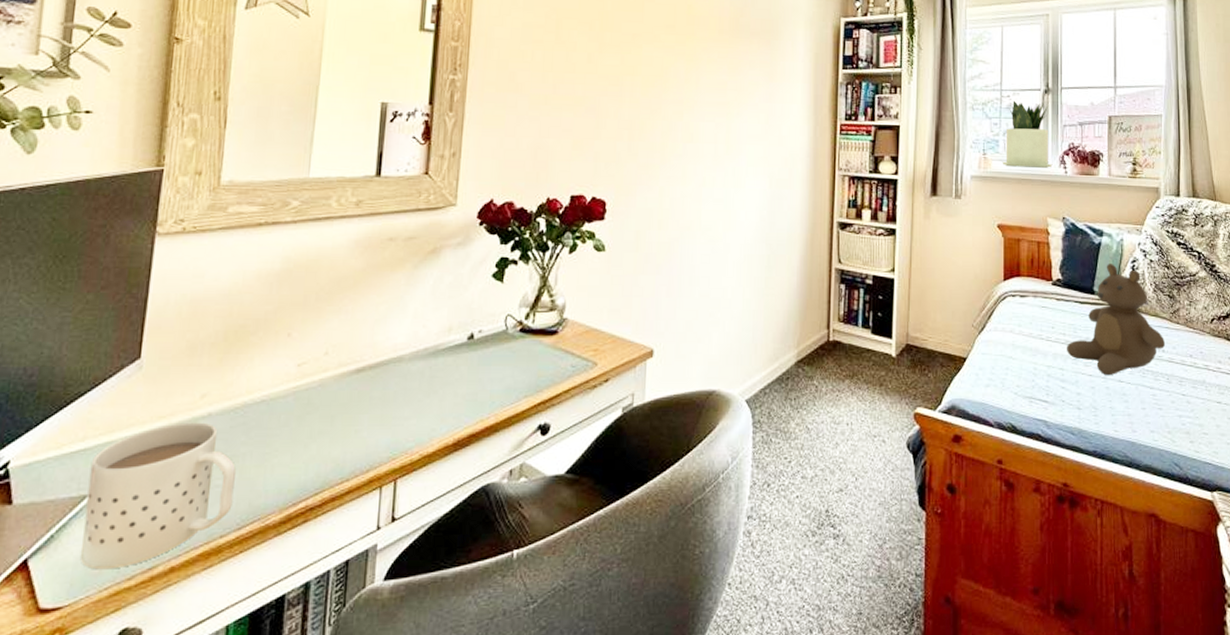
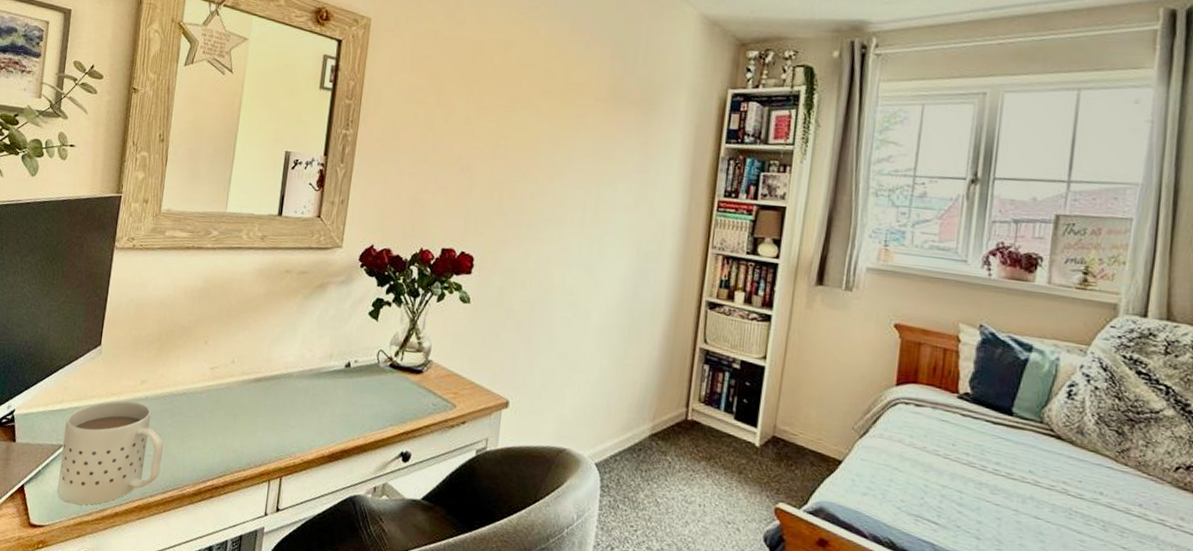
planter: present [1002,100,1053,168] -> none [907,188,975,268]
teddy bear: present [1067,264,1166,375] -> none [969,384,1106,509]

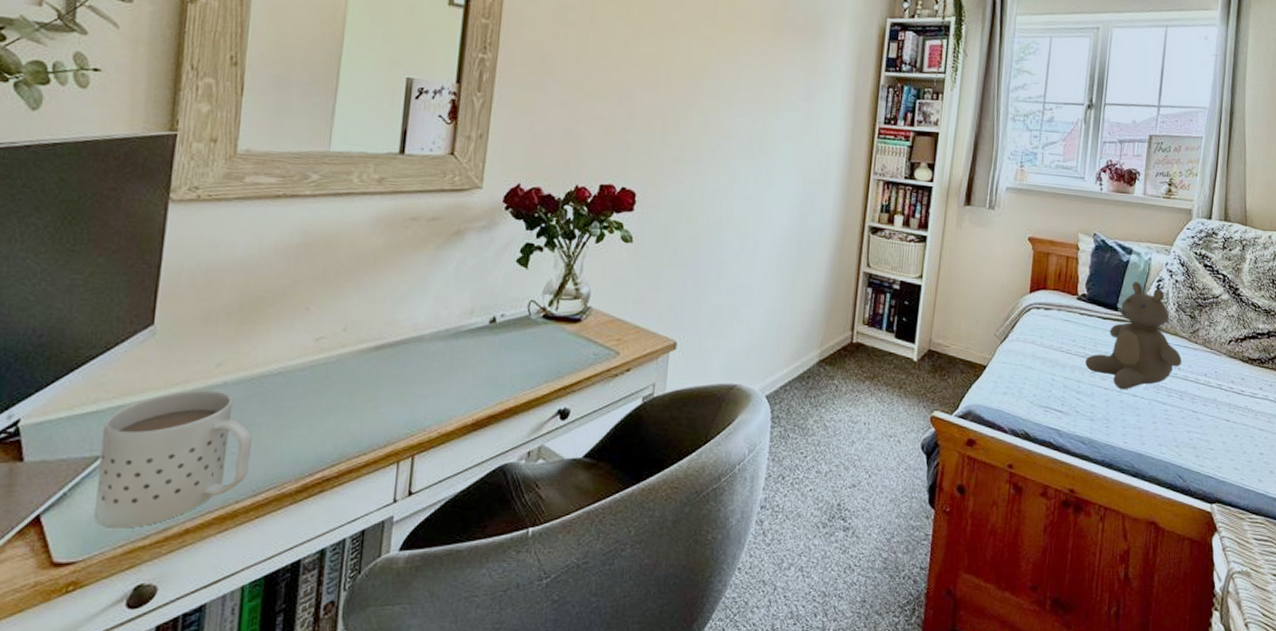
teddy bear: none [969,384,1106,509] -> present [1085,282,1182,389]

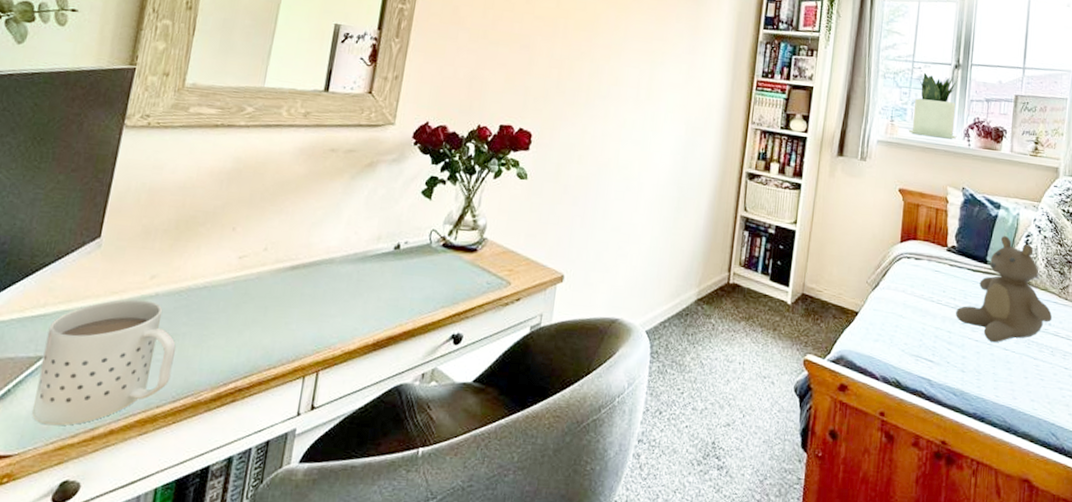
planter: none [1038,113,1091,184] -> present [908,72,958,140]

